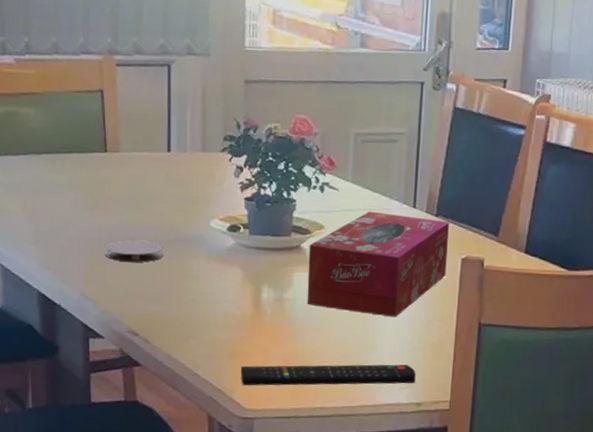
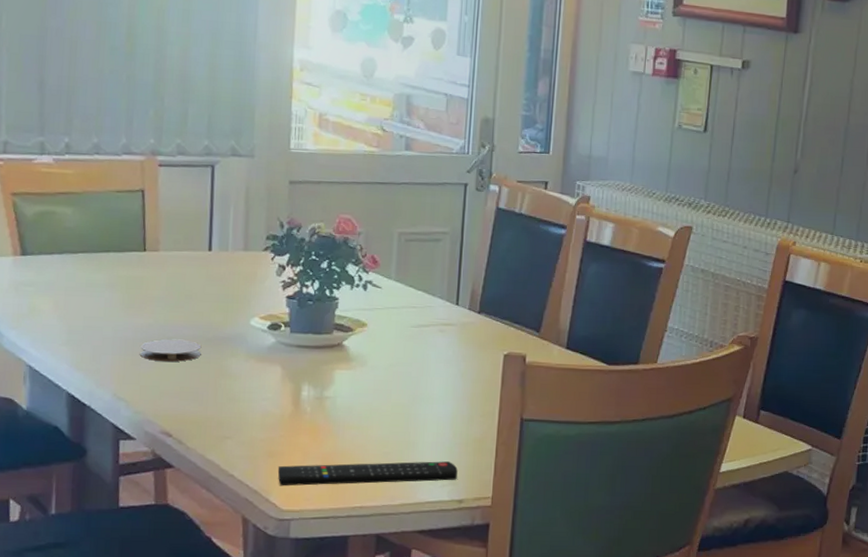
tissue box: present [307,211,450,318] -> none [347,308,492,414]

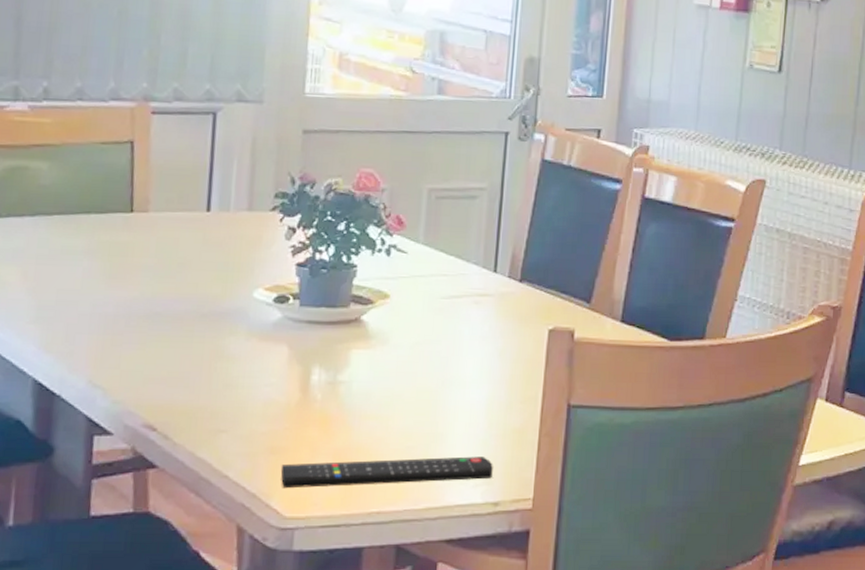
coaster: present [140,339,202,362] -> none [122,314,195,342]

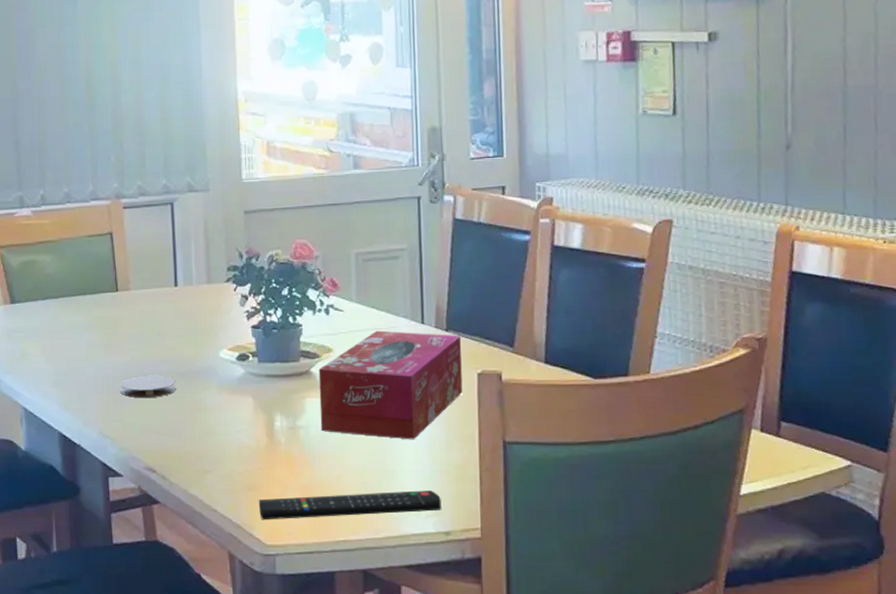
coaster: none [122,314,195,342] -> present [121,375,176,399]
tissue box: none [365,276,536,400] -> present [318,330,463,440]

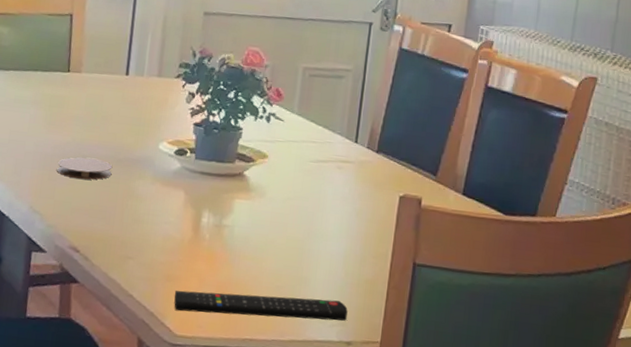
tissue box: present [318,330,463,440] -> none [245,143,390,252]

